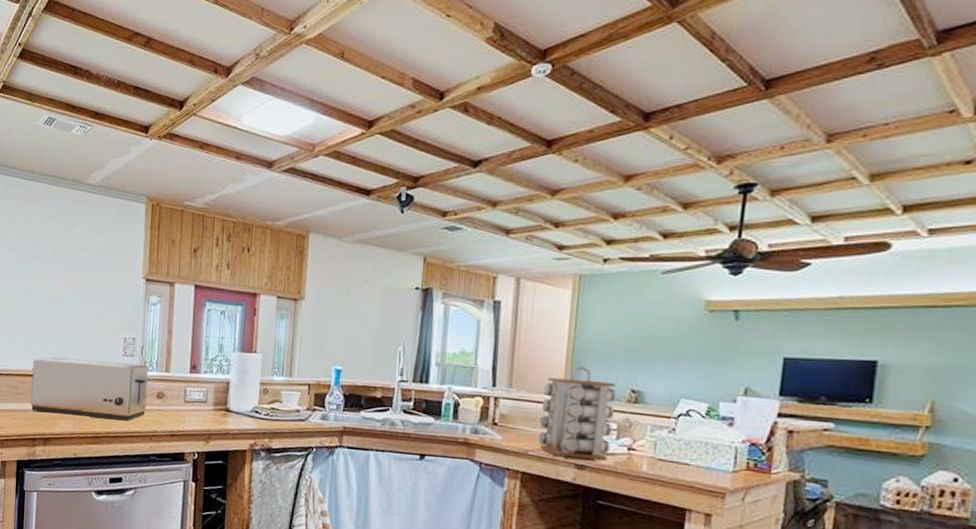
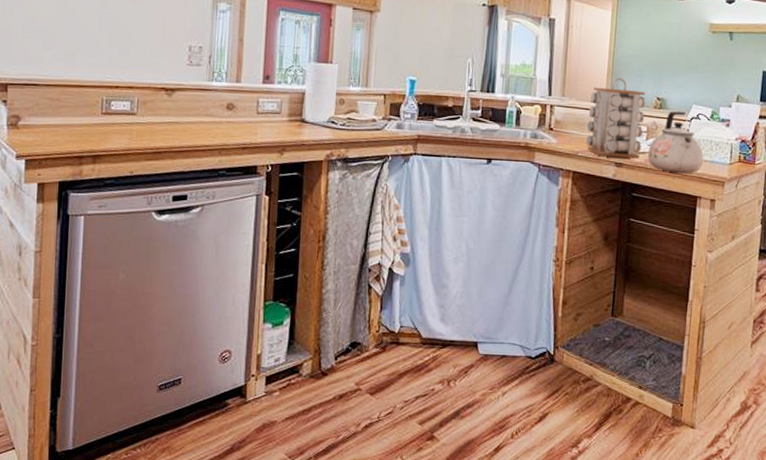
toaster: present [31,357,149,421] -> none [76,66,218,134]
kettle: none [618,405,696,481] -> present [648,111,704,174]

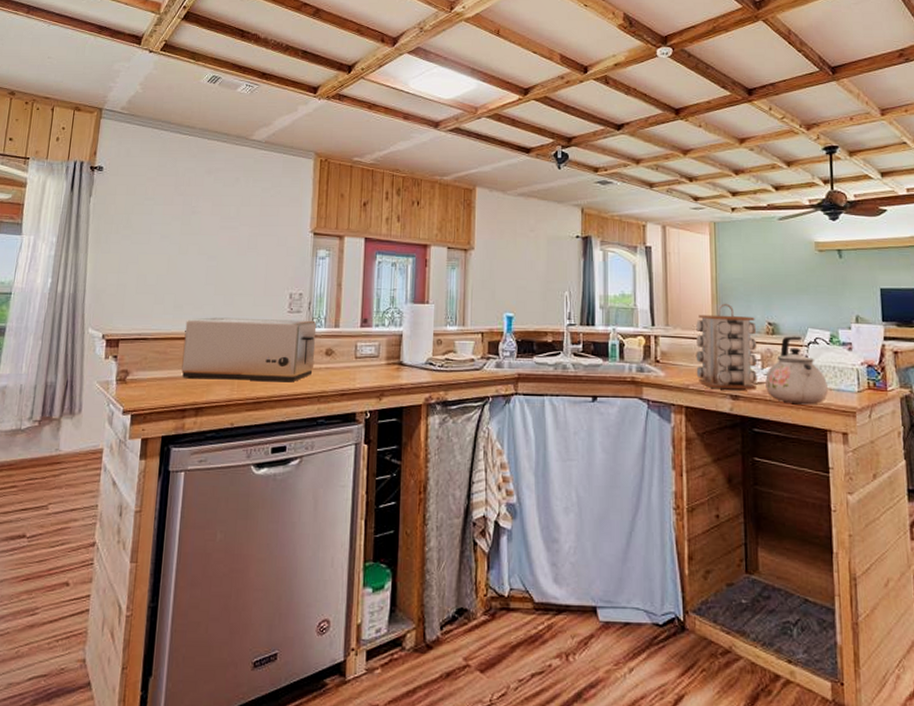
toaster: none [76,66,218,134] -> present [181,317,317,382]

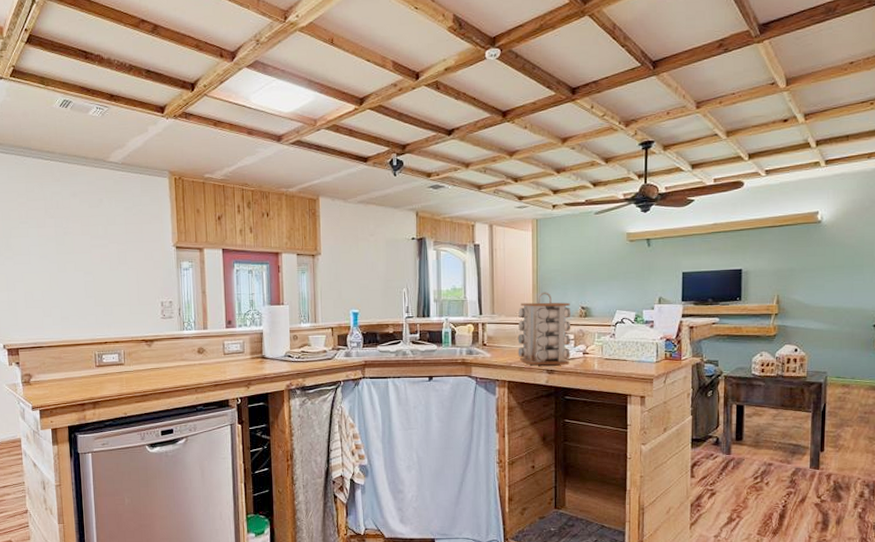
toaster: present [181,317,317,382] -> none [73,324,189,379]
kettle: present [765,336,828,405] -> none [577,317,630,375]

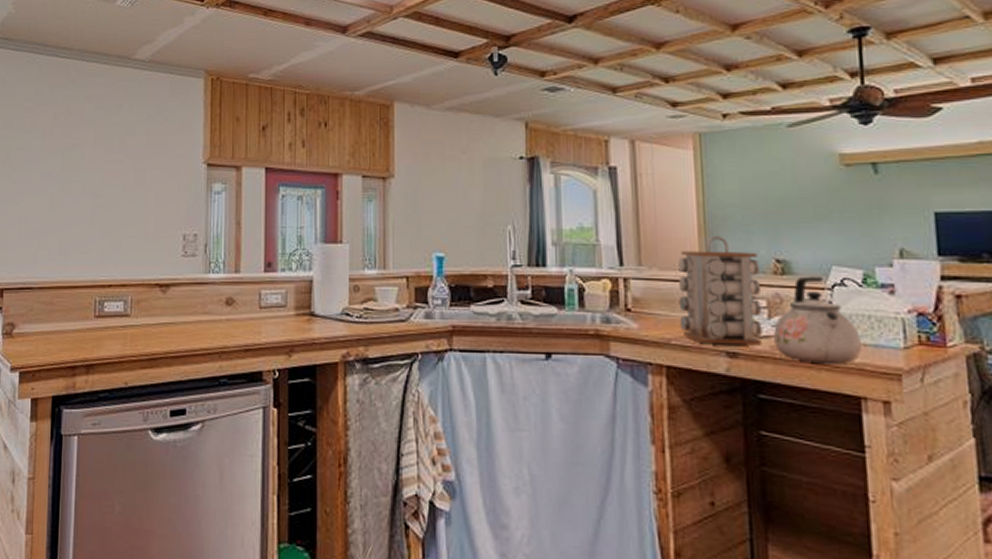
kettle: none [577,317,630,375] -> present [773,276,862,365]

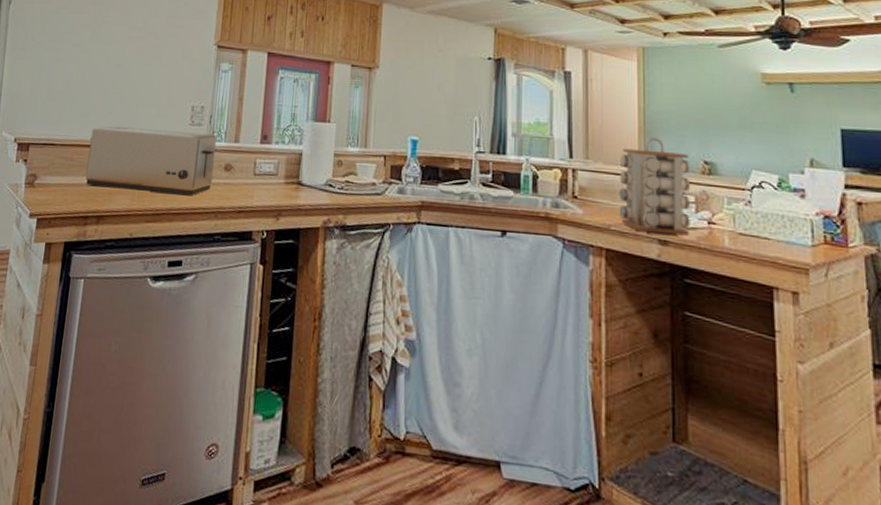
toaster: none [70,263,215,336] -> present [85,126,217,196]
kettle: present [773,276,862,365] -> none [700,177,775,257]

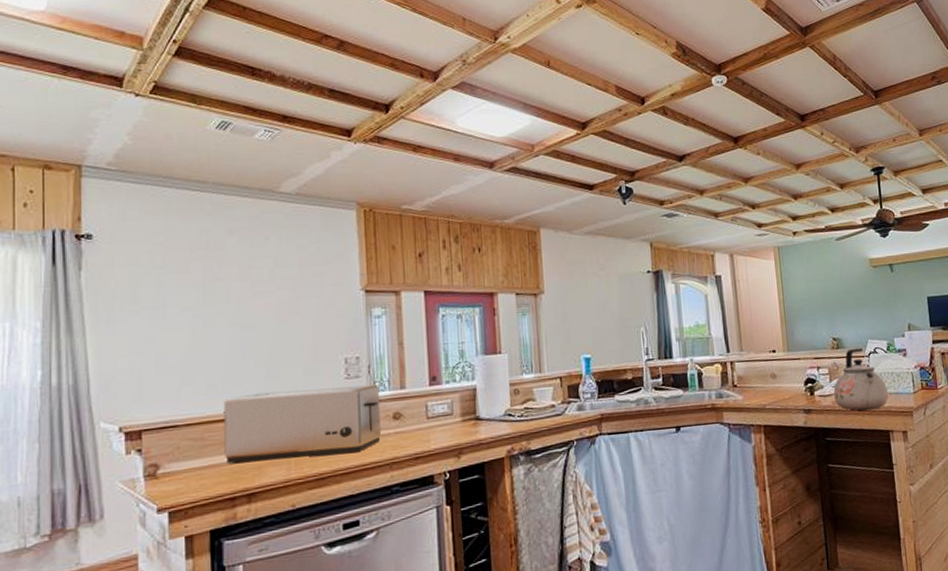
spice rack: present [619,137,691,236] -> none [768,324,827,406]
kettle: none [700,177,775,257] -> present [833,348,889,411]

